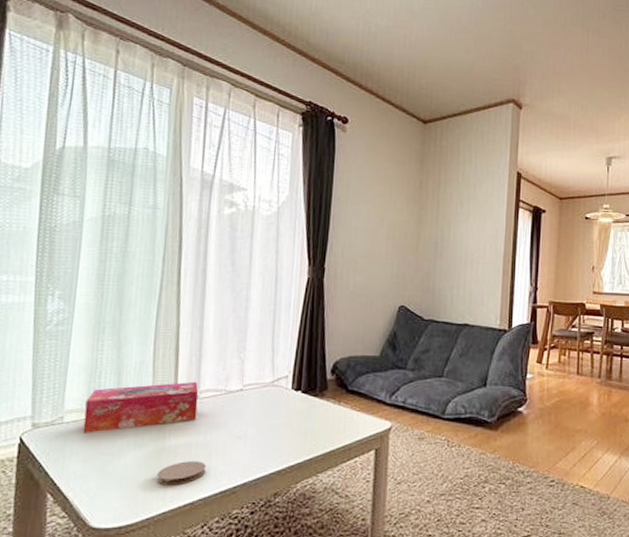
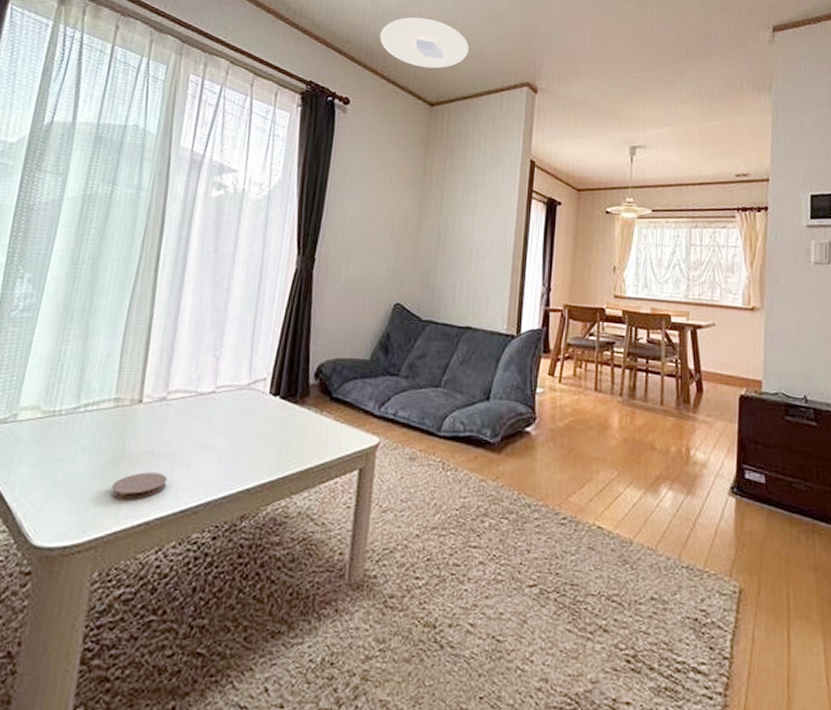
tissue box: present [83,381,199,433] -> none [36,379,167,435]
ceiling light: none [373,37,457,88] -> present [379,17,469,69]

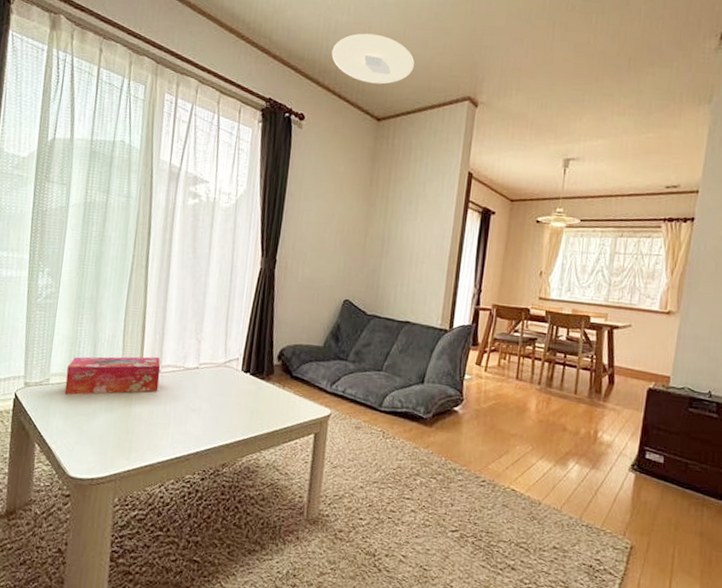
tissue box: none [36,379,167,435] -> present [64,356,161,395]
coaster: present [110,472,167,501] -> none [123,427,165,448]

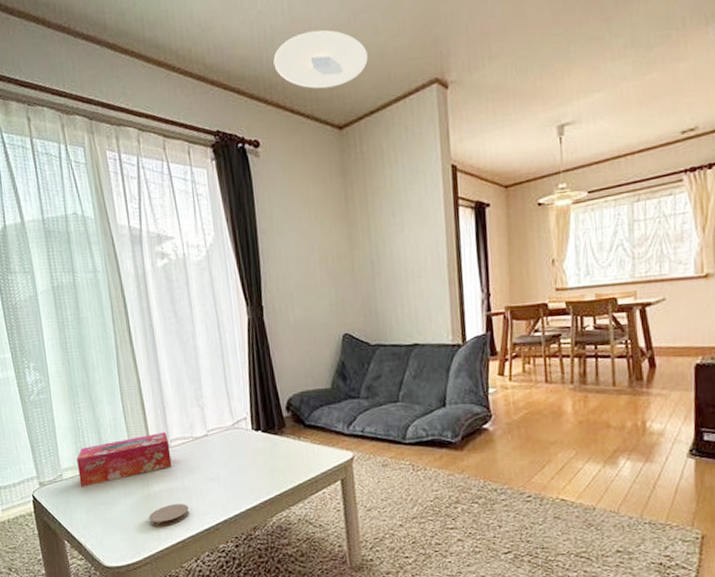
coaster: none [123,427,165,448] -> present [149,503,189,527]

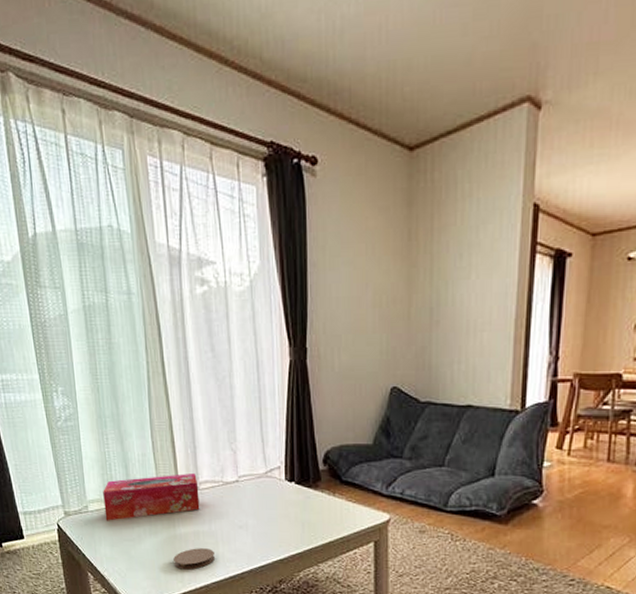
ceiling light: present [273,29,368,89] -> none [341,25,451,100]

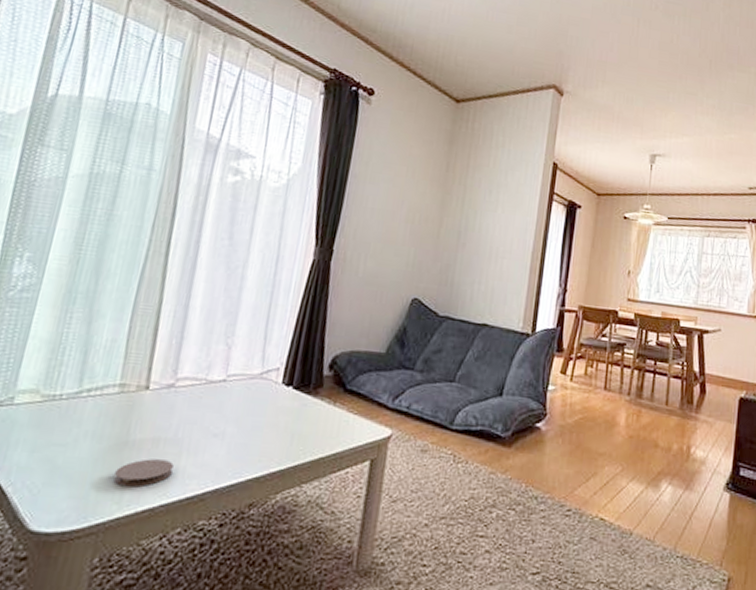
tissue box: present [103,472,200,521] -> none [34,366,176,419]

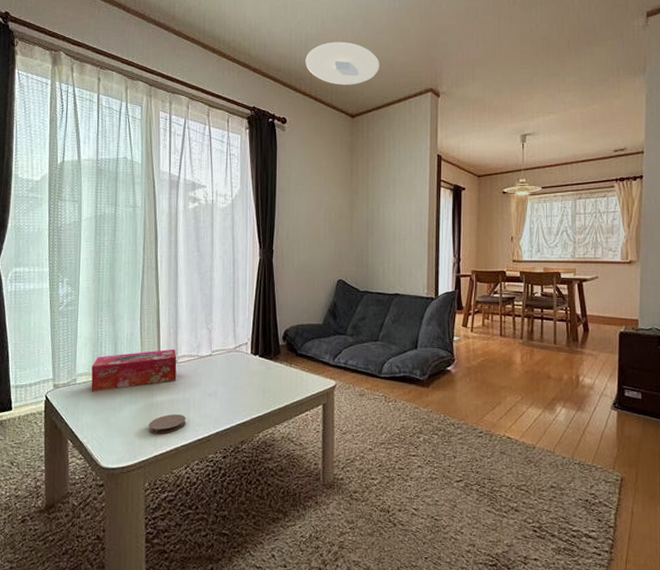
tissue box: none [34,366,176,419] -> present [91,348,177,392]
ceiling light: none [407,10,498,65] -> present [305,42,379,85]

